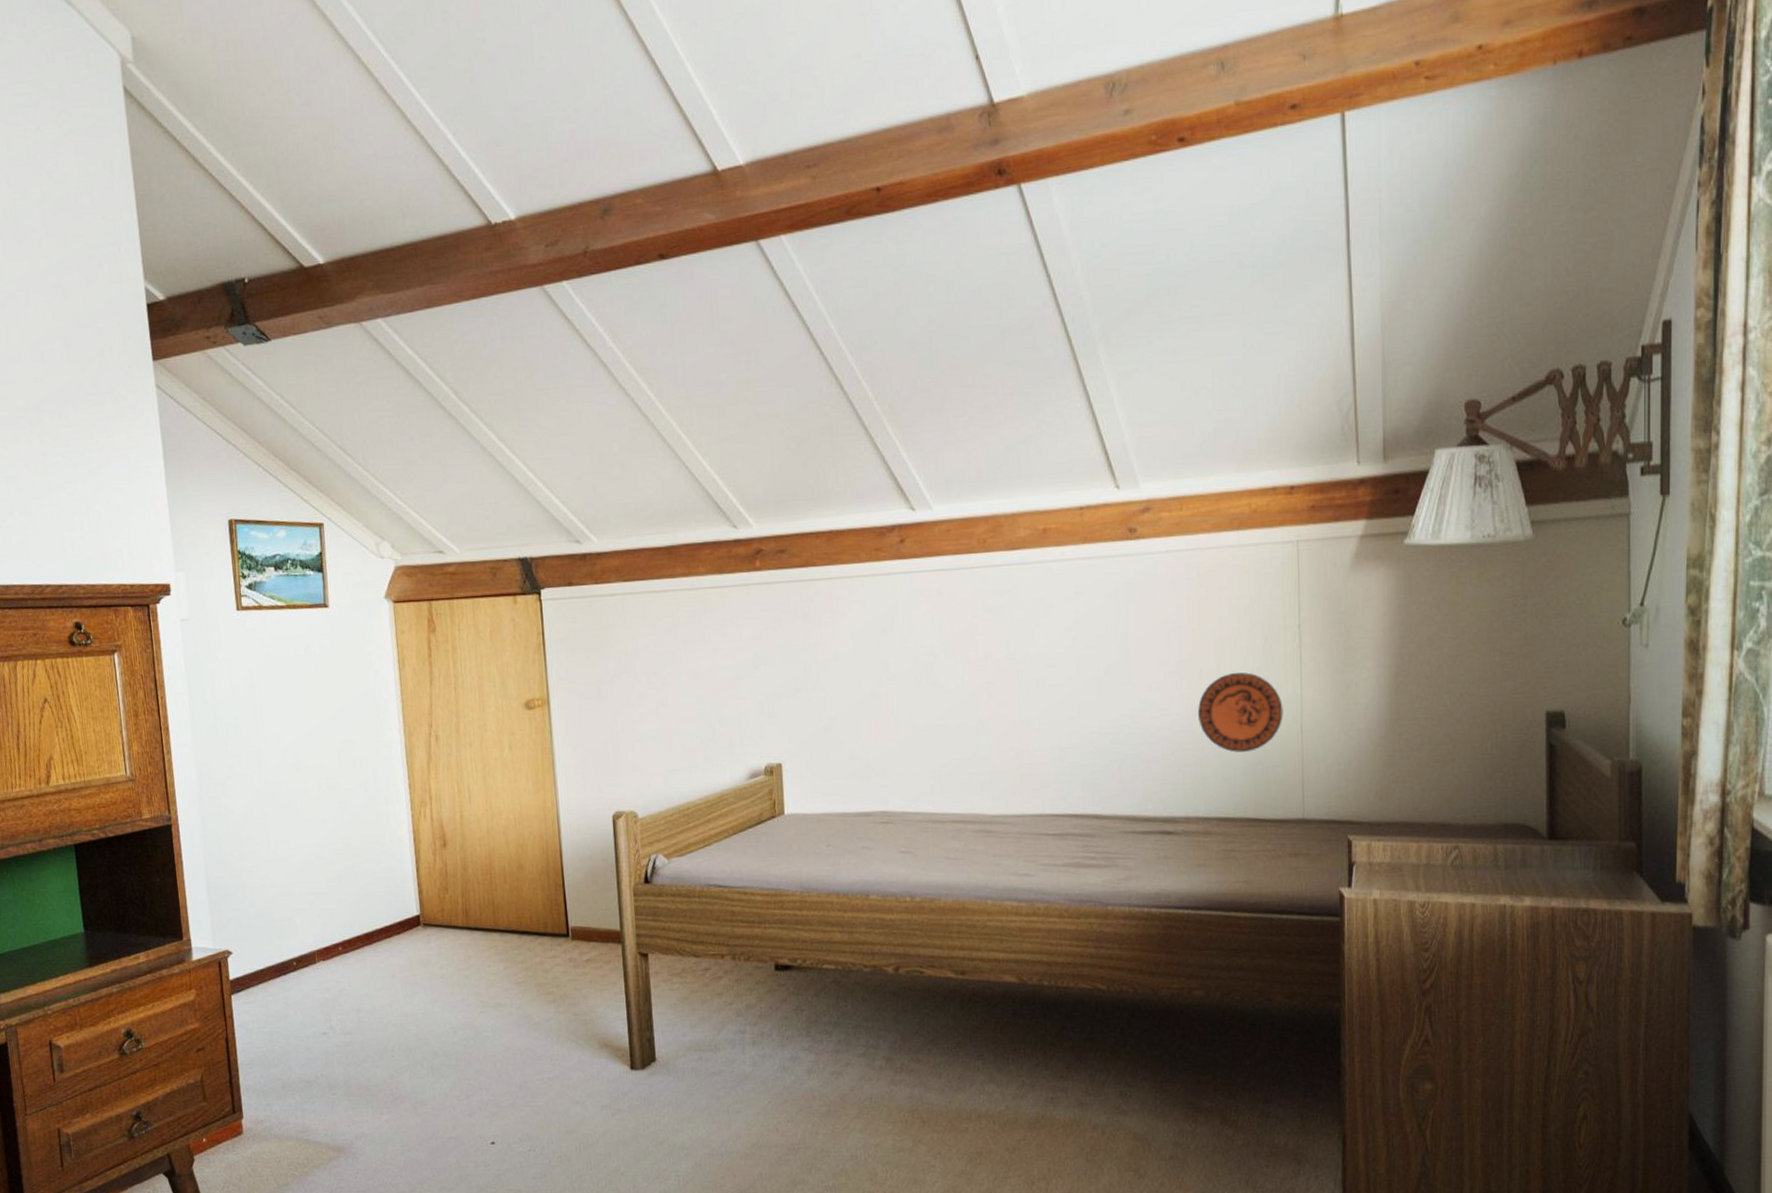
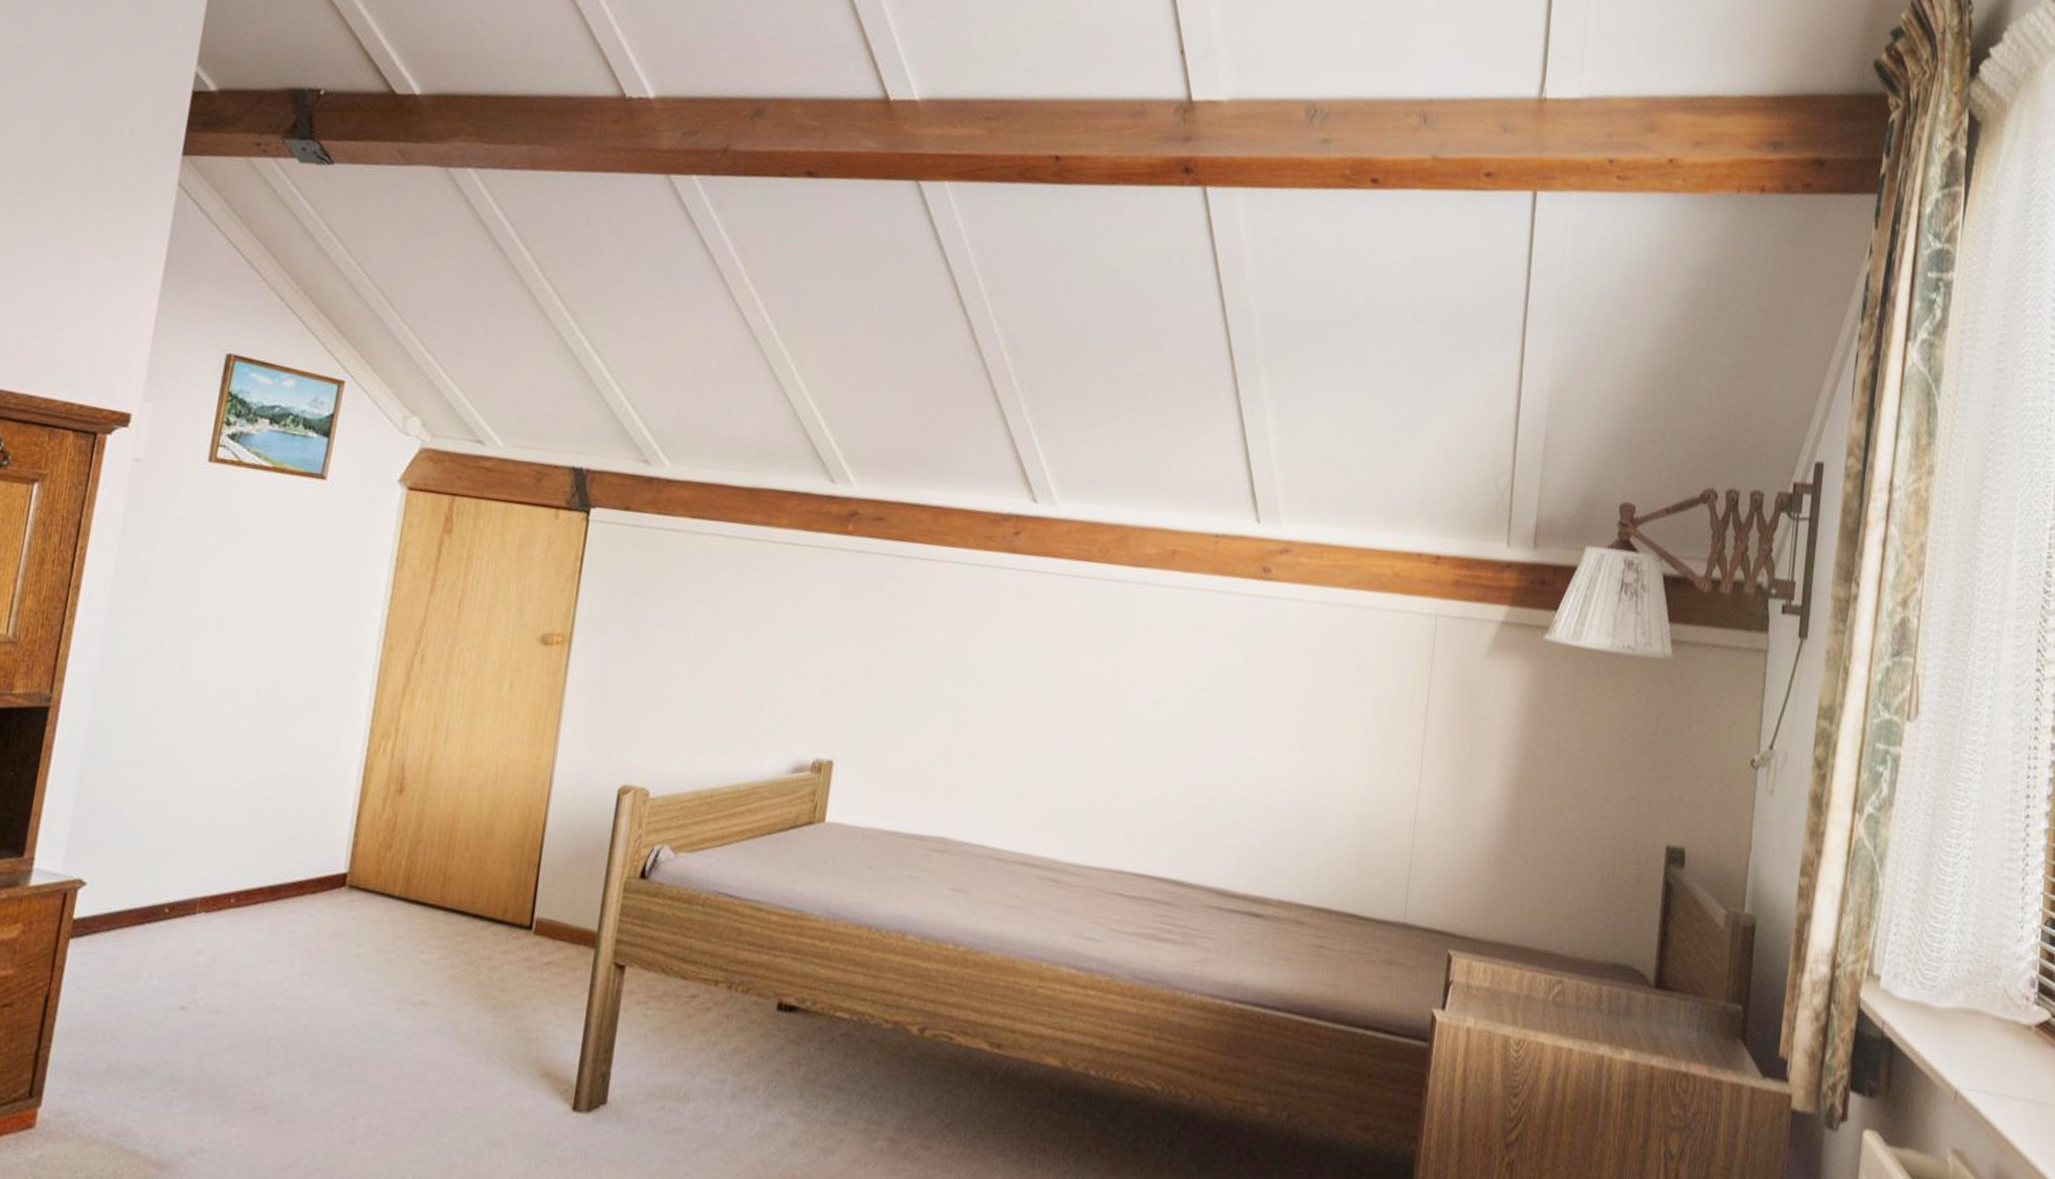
decorative plate: present [1197,672,1283,753] -> none [1306,746,1399,837]

